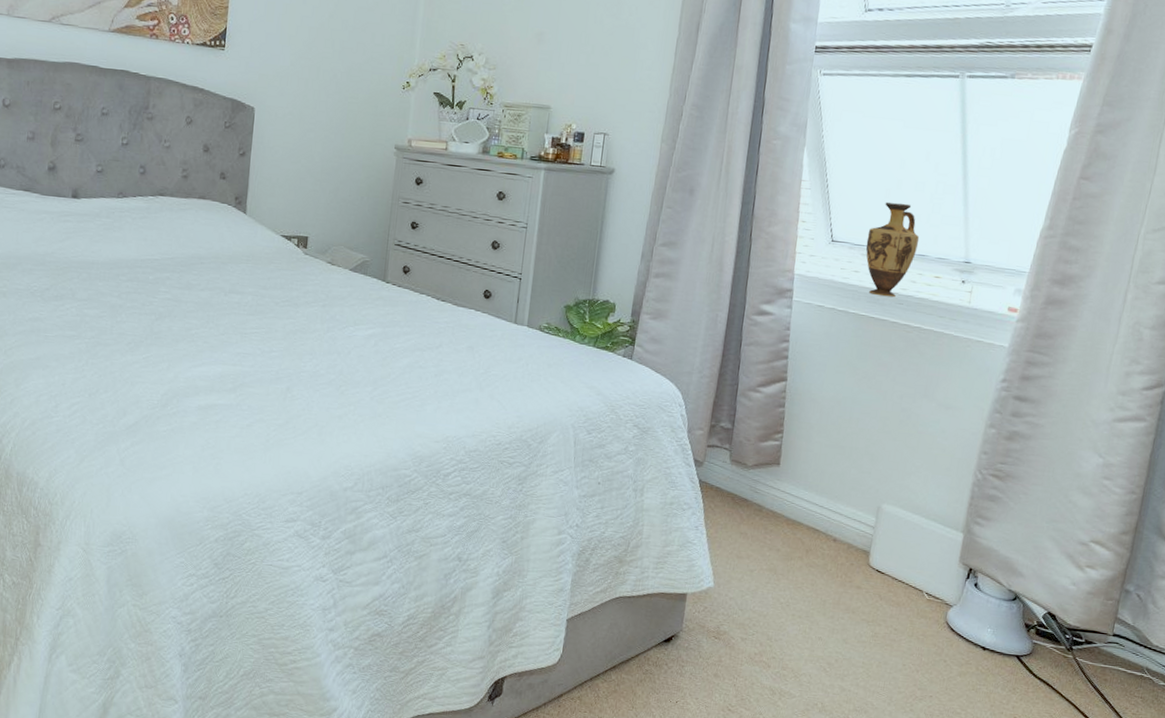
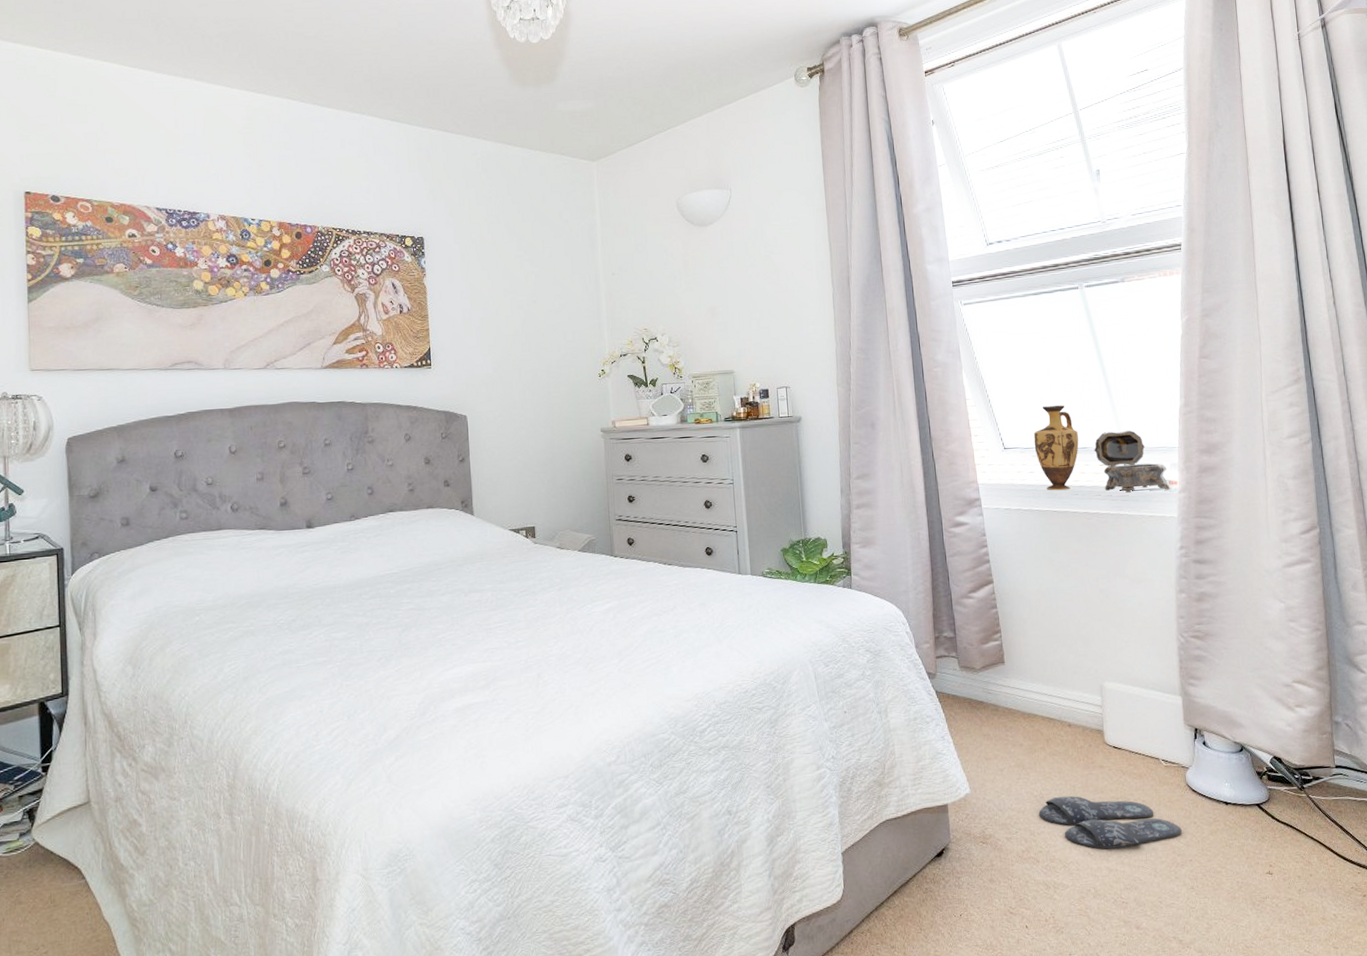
slippers: none [780,607,929,671] -> present [1038,796,1182,850]
jewelry box: none [932,241,1011,317] -> present [1094,429,1170,493]

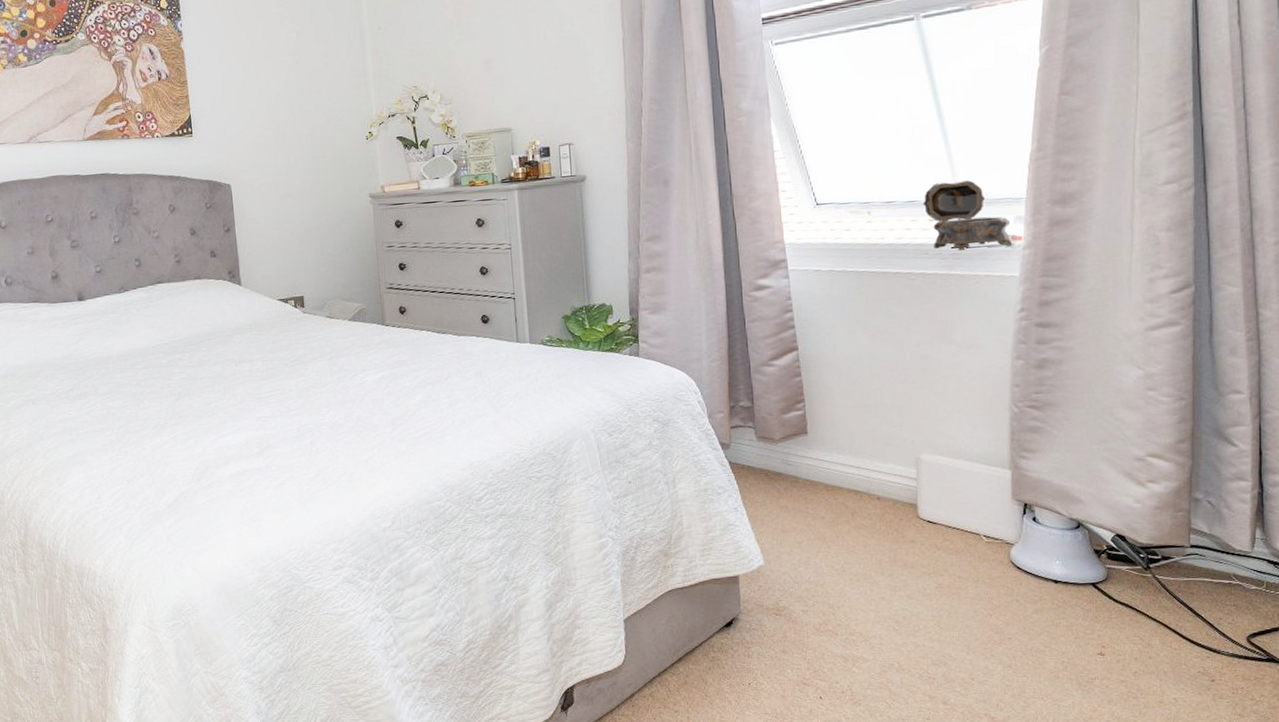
vase: present [1033,405,1079,491] -> none [851,154,905,250]
slippers: present [1038,796,1182,850] -> none [839,570,1002,625]

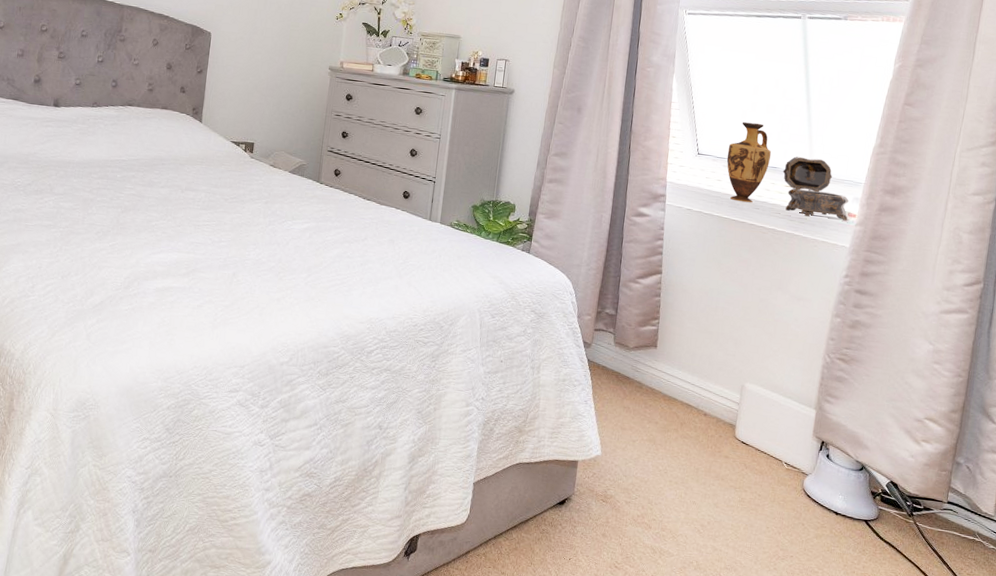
vase: none [851,154,905,250] -> present [726,122,771,203]

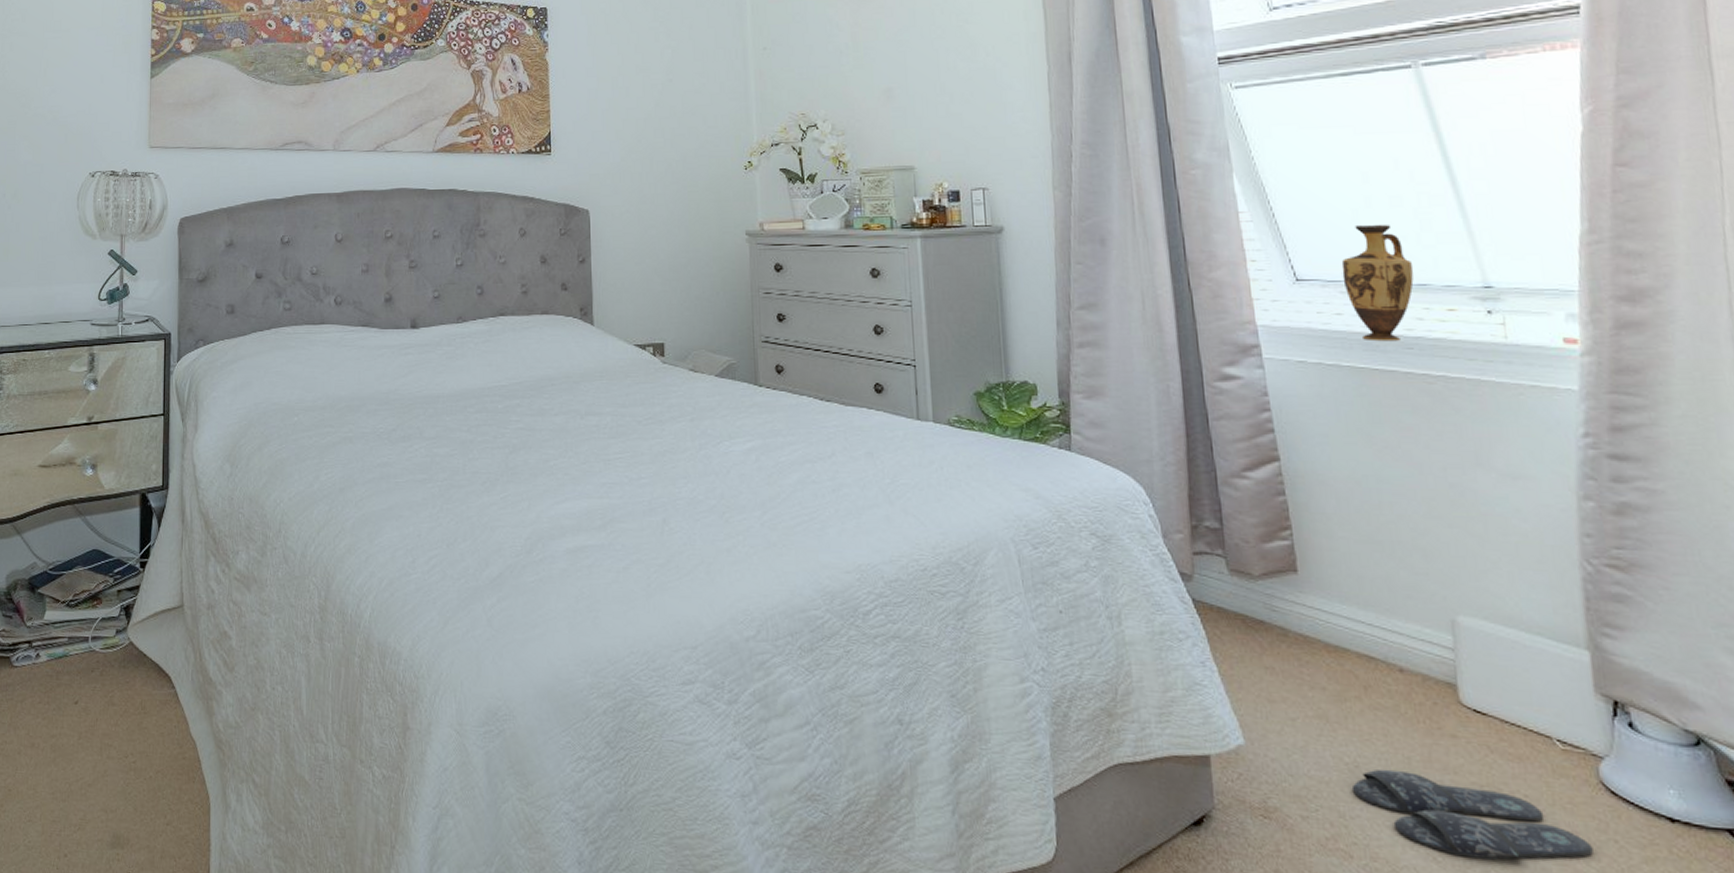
slippers: none [659,475,789,533] -> present [1351,769,1593,860]
jewelry box: present [782,156,850,221] -> none [1437,262,1566,351]

